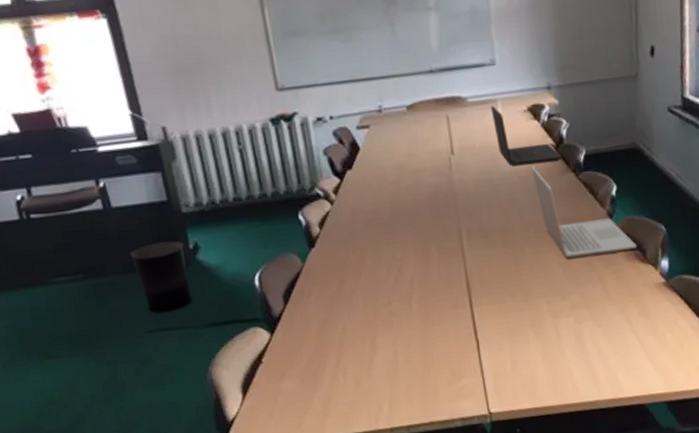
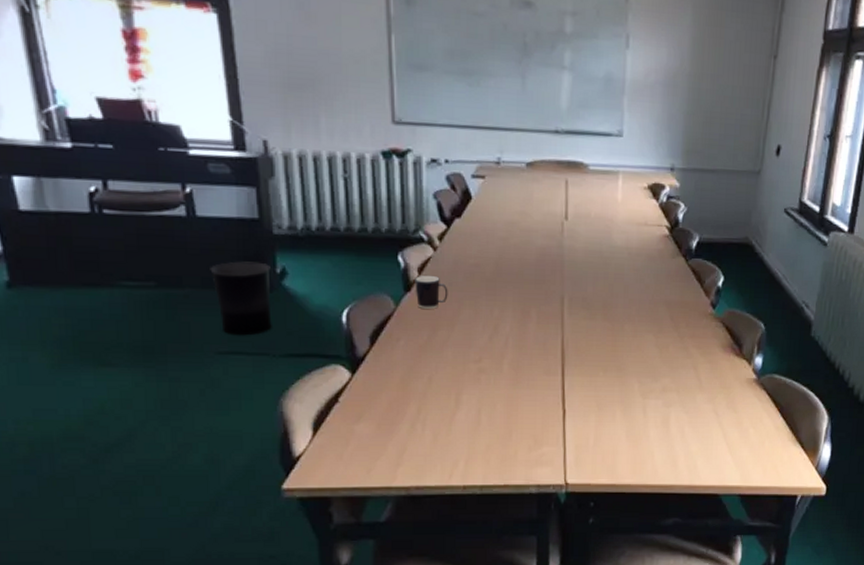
mug: none [317,228,351,262] -> present [415,275,448,309]
laptop: present [490,105,562,167] -> none [611,176,675,243]
laptop: present [532,167,638,258] -> none [643,246,735,344]

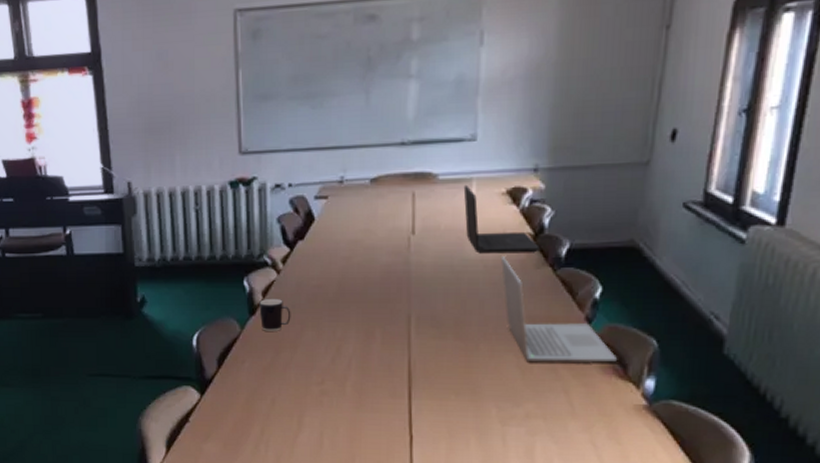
waste bin: present [210,261,272,335] -> none [84,292,133,358]
laptop: none [611,176,675,243] -> present [463,184,540,254]
laptop: none [643,246,735,344] -> present [501,256,618,364]

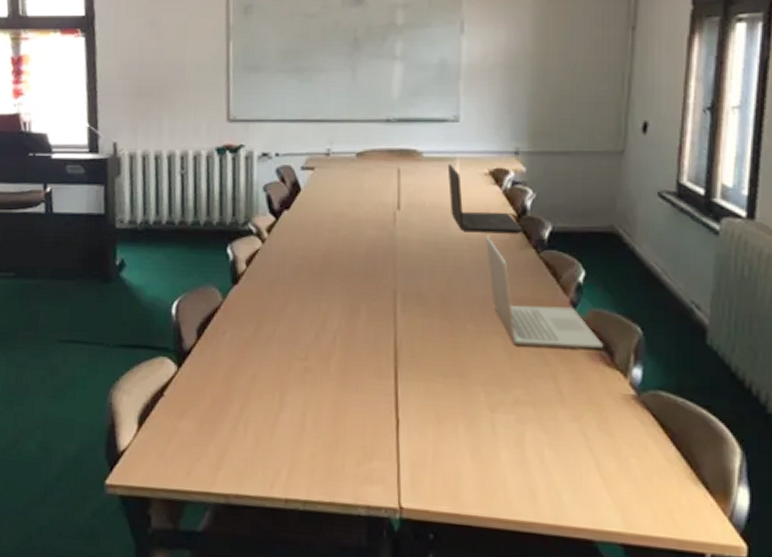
mug: present [259,298,291,331] -> none [242,267,275,302]

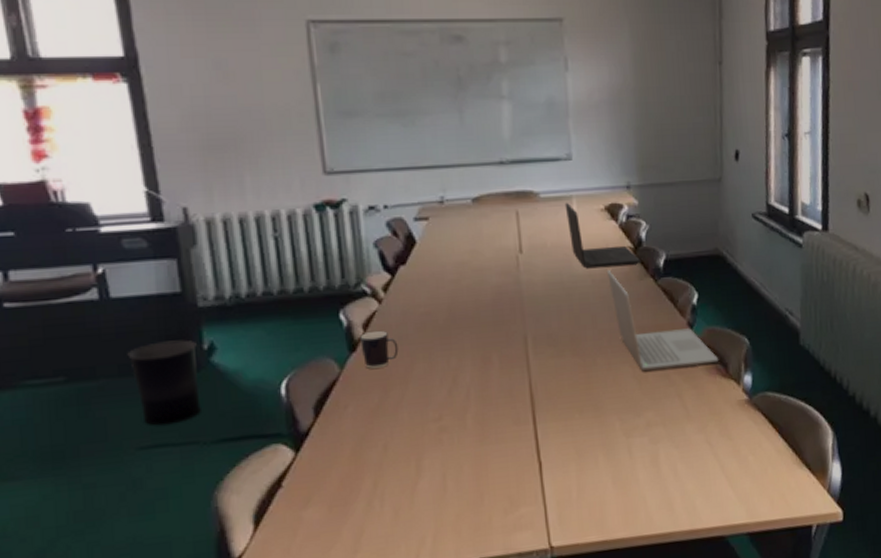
waste bin: none [60,254,111,324] -> present [127,340,201,425]
mug: none [242,267,275,302] -> present [360,330,399,369]

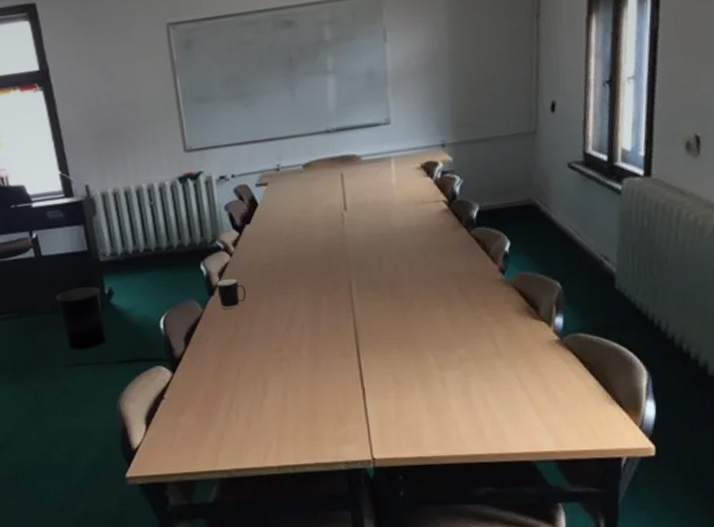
laptop: present [564,202,640,269] -> none [384,163,454,222]
laptop: present [608,270,719,371] -> none [423,223,530,312]

